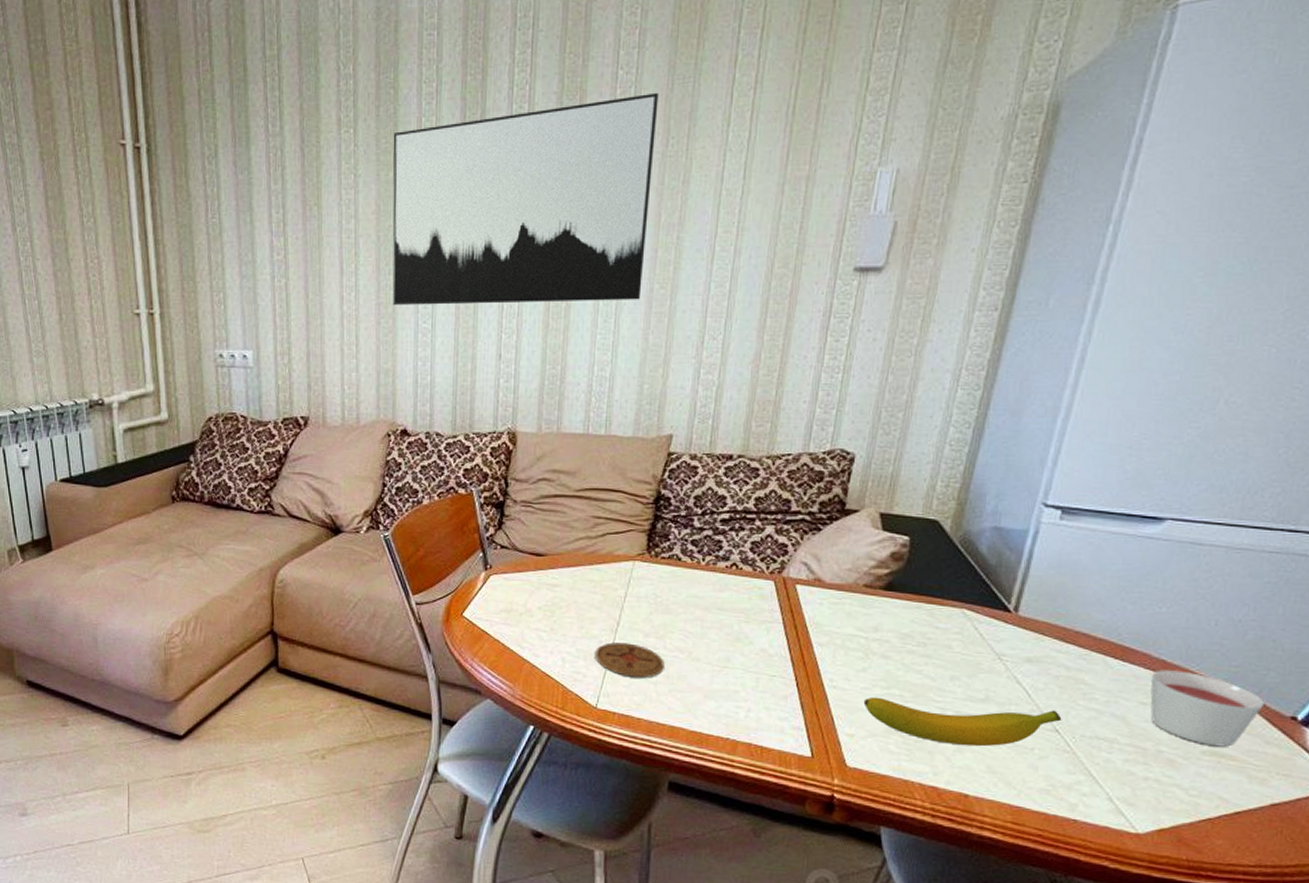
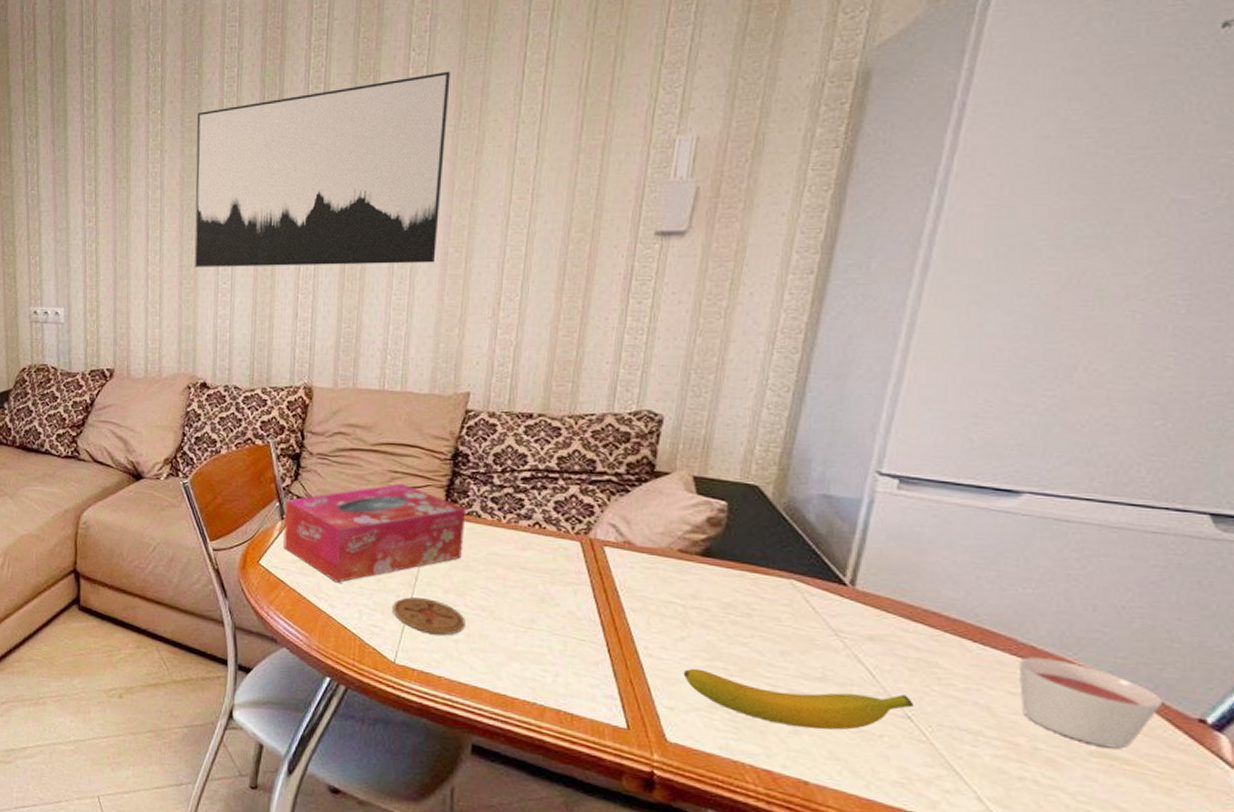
tissue box: none [487,529,667,632] -> present [283,483,466,583]

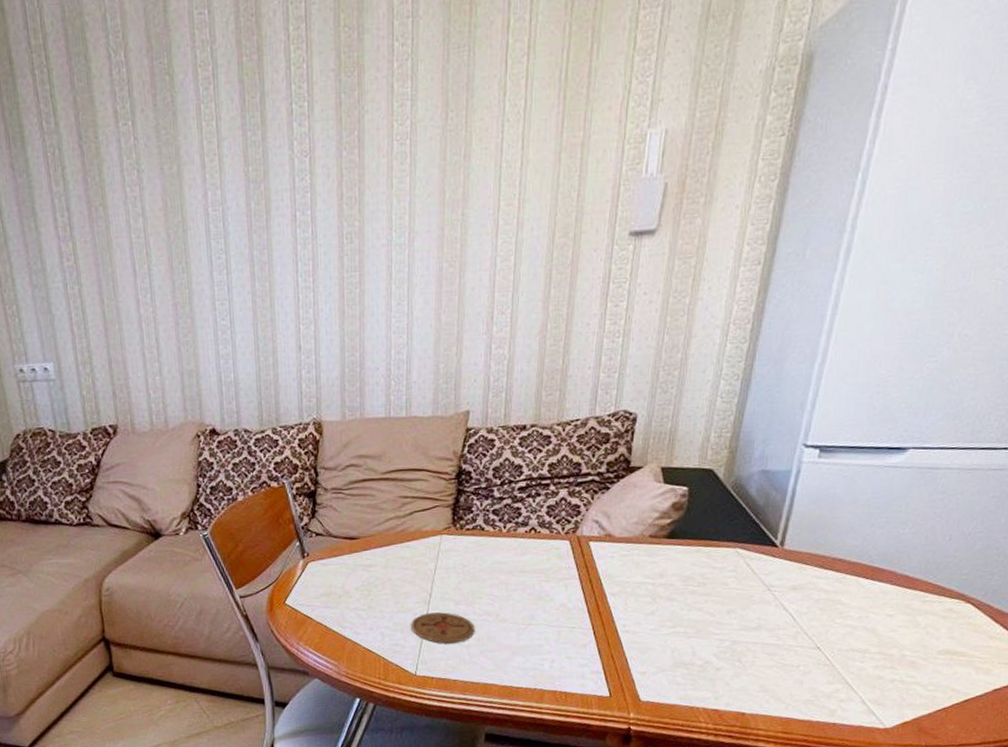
wall art: present [194,71,450,267] -> none [173,64,436,304]
tissue box: present [283,483,466,583] -> none [305,507,471,611]
banana: present [683,668,914,730] -> none [653,630,822,671]
candle: present [1020,657,1162,749] -> none [896,583,989,646]

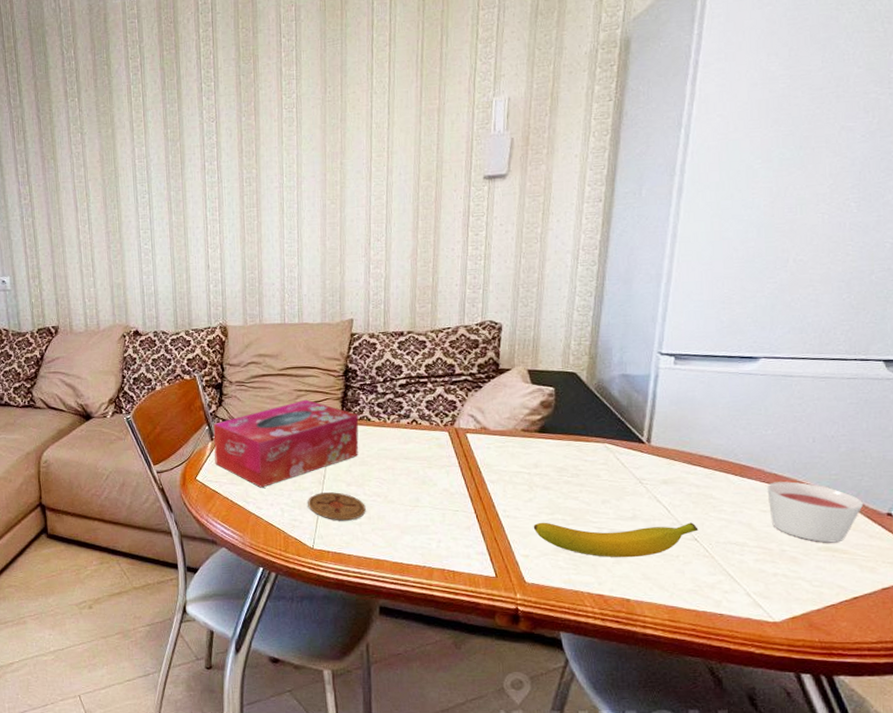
tissue box: none [305,507,471,611] -> present [213,399,359,488]
banana: none [653,630,822,671] -> present [533,522,699,558]
candle: none [896,583,989,646] -> present [768,481,863,543]

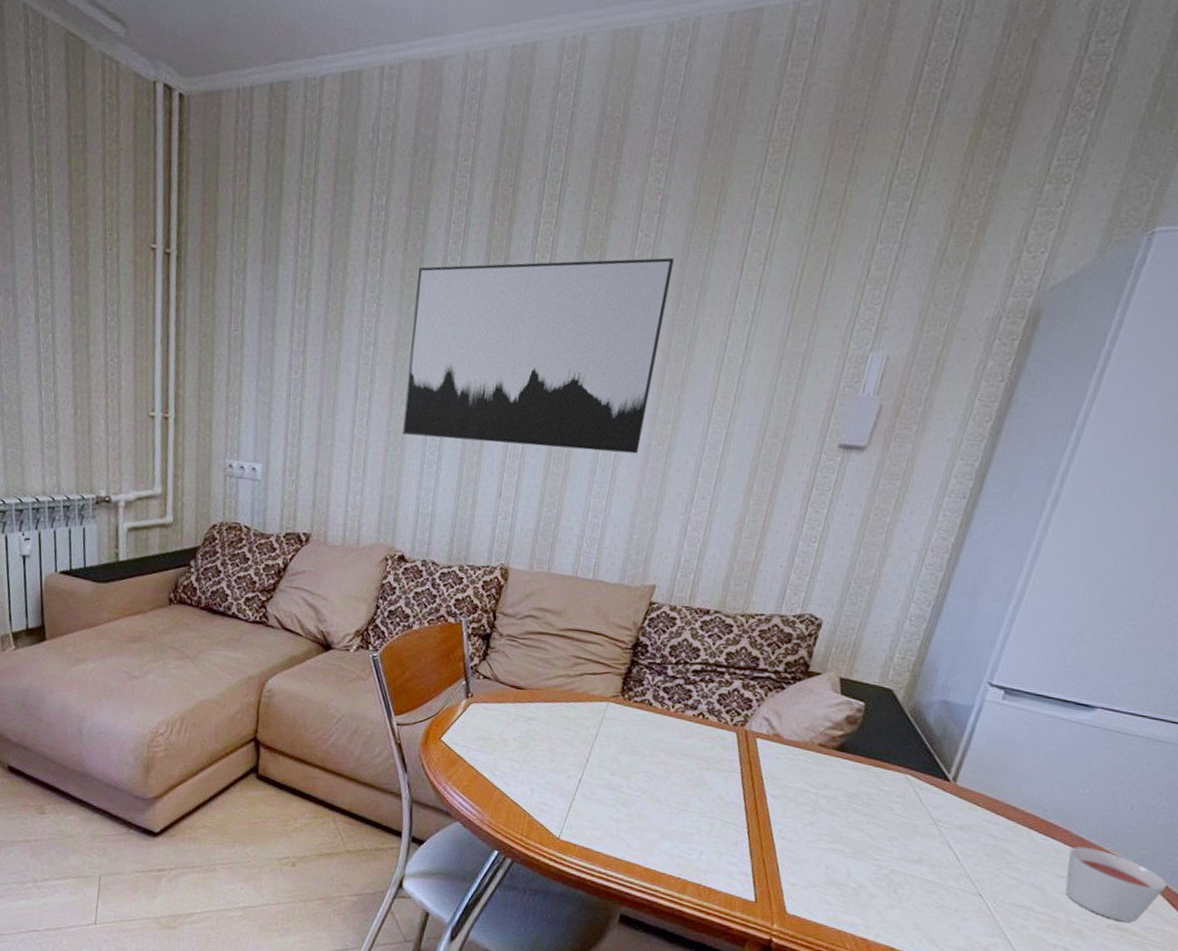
wall art: none [109,53,317,232] -> present [402,257,674,454]
tissue box: present [213,399,359,488] -> none [466,669,640,762]
coaster: present [308,492,366,521] -> none [562,777,627,814]
banana: present [533,522,699,558] -> none [807,849,986,905]

